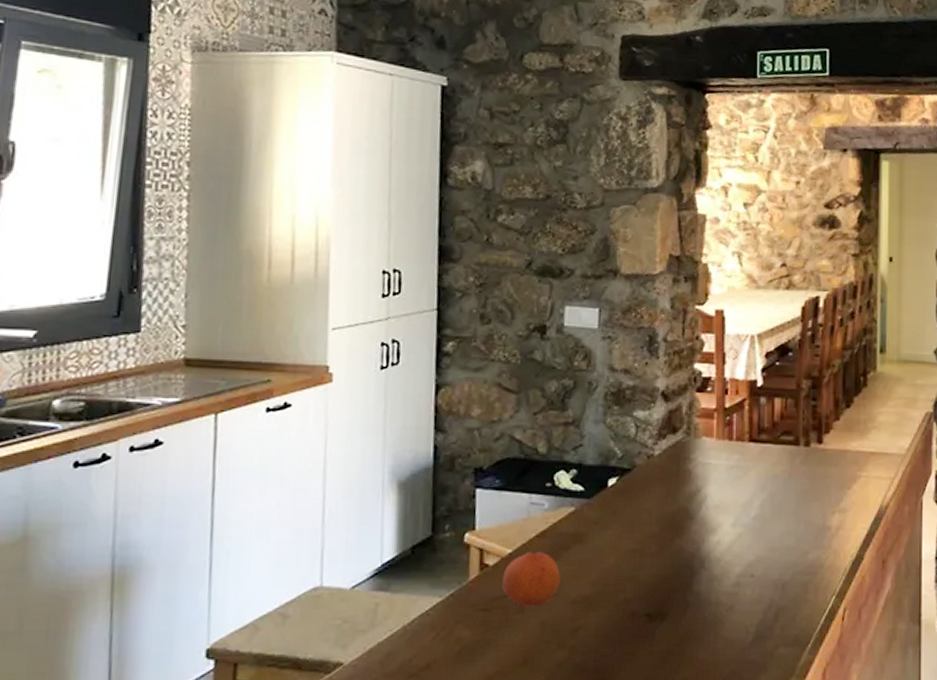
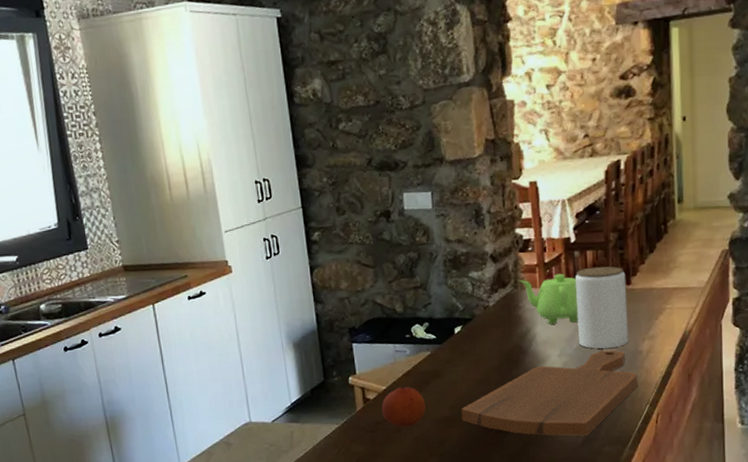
cutting board: none [605,522,824,632] -> present [461,350,638,436]
teapot: none [693,422,761,485] -> present [519,273,579,325]
jar: none [758,418,817,520] -> present [575,266,629,349]

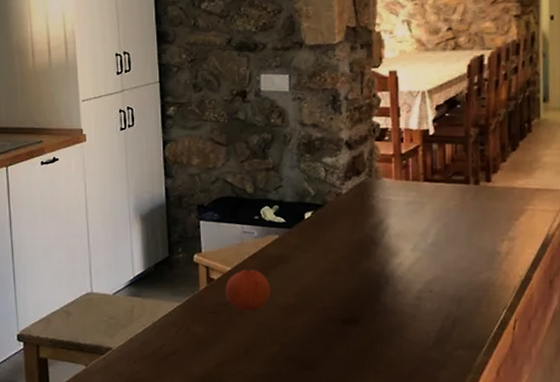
cutting board: present [461,350,638,436] -> none [307,248,495,337]
teapot: present [519,273,579,325] -> none [374,165,435,217]
jar: present [575,266,629,349] -> none [433,161,487,246]

